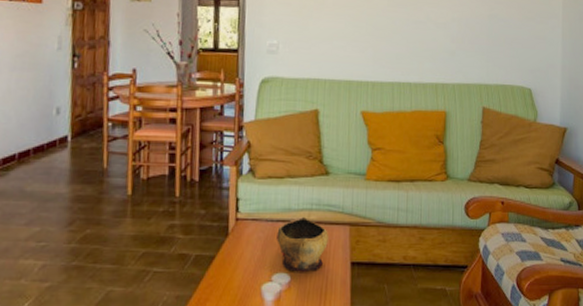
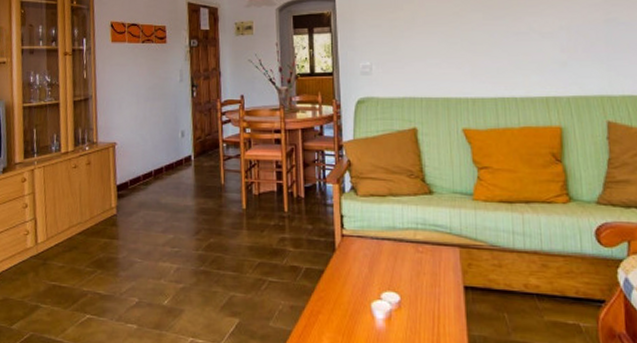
decorative bowl: present [277,216,330,272] -> none [383,235,438,293]

